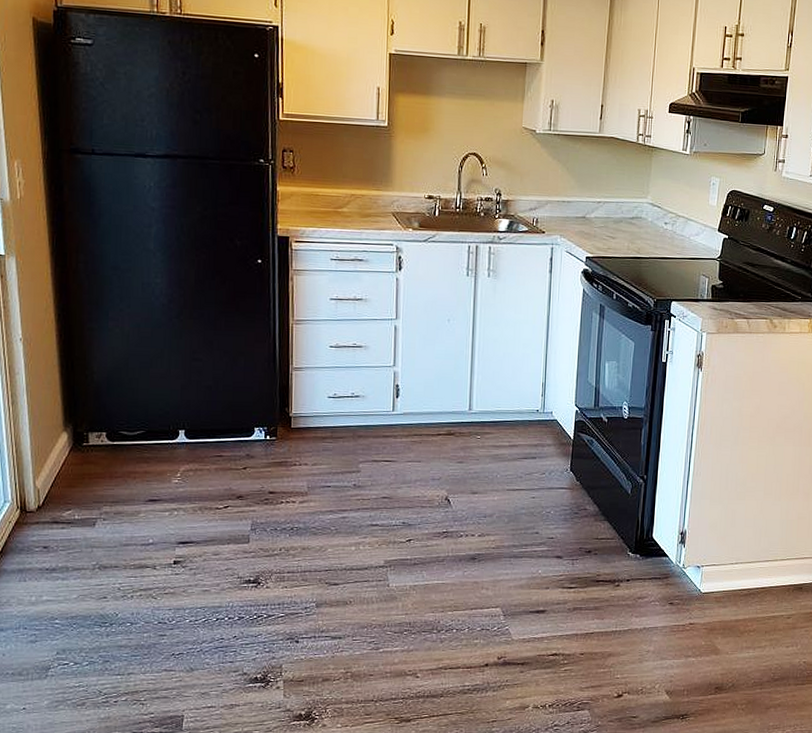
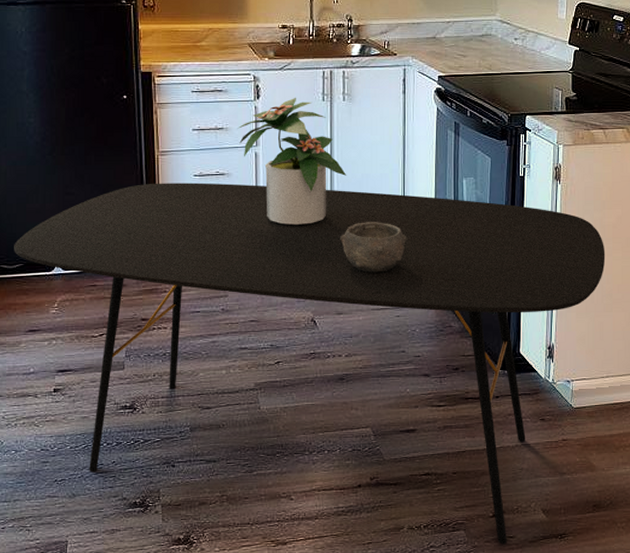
dining table: none [135,352,742,724] -> present [14,182,606,545]
potted plant: none [378,270,488,403] -> present [238,97,347,226]
bowl: none [478,401,546,453] -> present [340,222,407,273]

